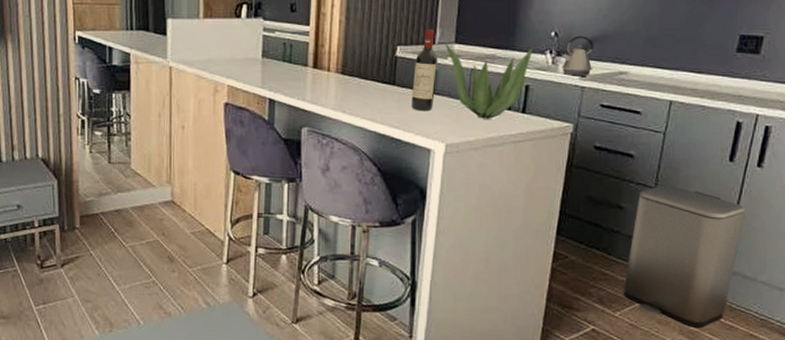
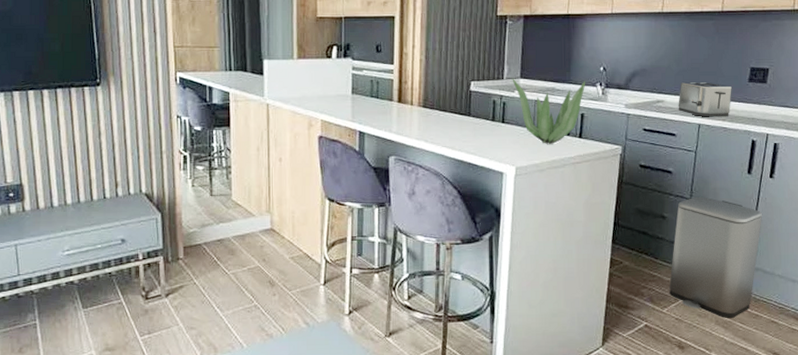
wine bottle: present [411,29,438,112] -> none [485,66,507,139]
kettle: present [561,35,594,77] -> none [609,70,636,106]
toaster: none [645,50,716,94] -> present [678,81,733,117]

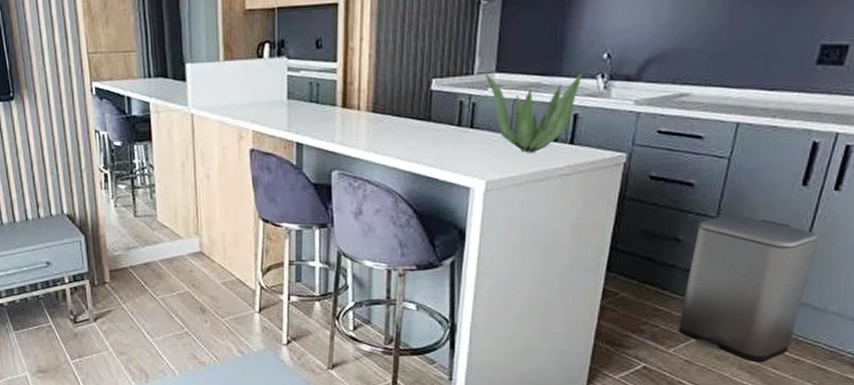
toaster: present [678,81,733,117] -> none [709,66,792,114]

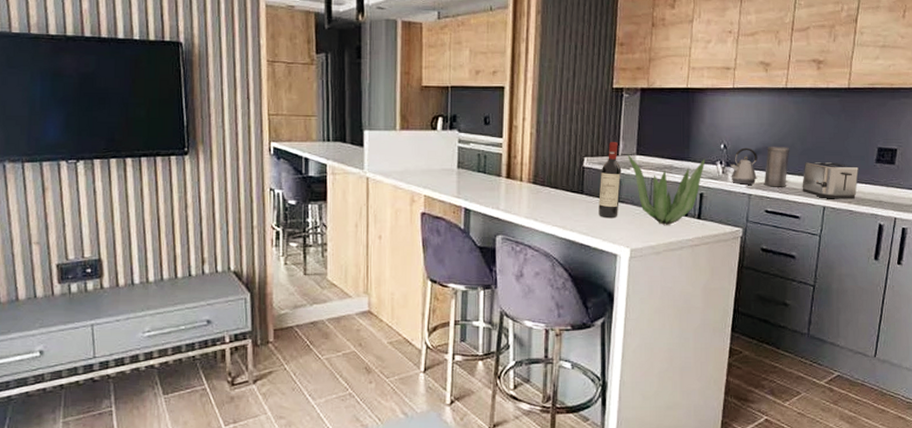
wine bottle: none [449,58,477,148] -> present [599,141,622,219]
kettle: none [614,55,652,102] -> present [729,147,758,186]
canister: none [658,50,696,102] -> present [764,146,790,187]
pedal bin: present [679,214,819,362] -> none [791,283,890,413]
toaster: none [709,66,792,114] -> present [802,161,860,199]

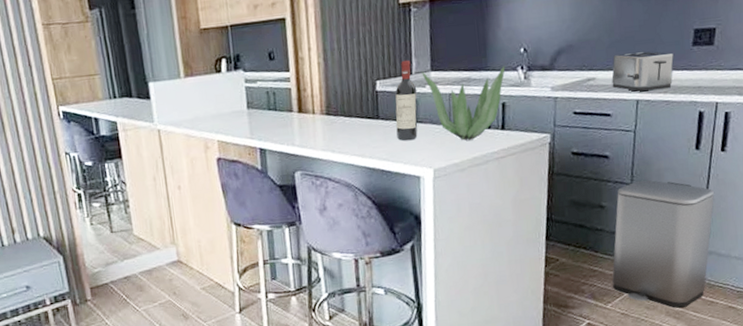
kettle: present [729,147,758,186] -> none [531,48,563,89]
canister: present [764,146,790,187] -> none [570,41,597,87]
pedal bin: none [791,283,890,413] -> present [612,179,715,308]

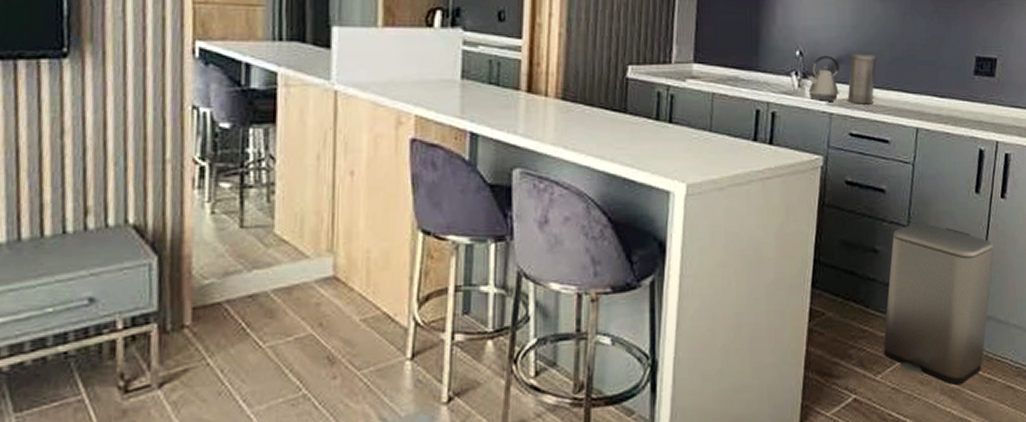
wine bottle: present [395,60,418,142] -> none [646,45,675,145]
plant: present [421,66,505,141] -> none [682,62,778,153]
kettle: none [531,48,563,89] -> present [806,55,840,103]
canister: none [570,41,597,87] -> present [847,53,877,104]
toaster: present [611,50,675,92] -> none [891,72,956,119]

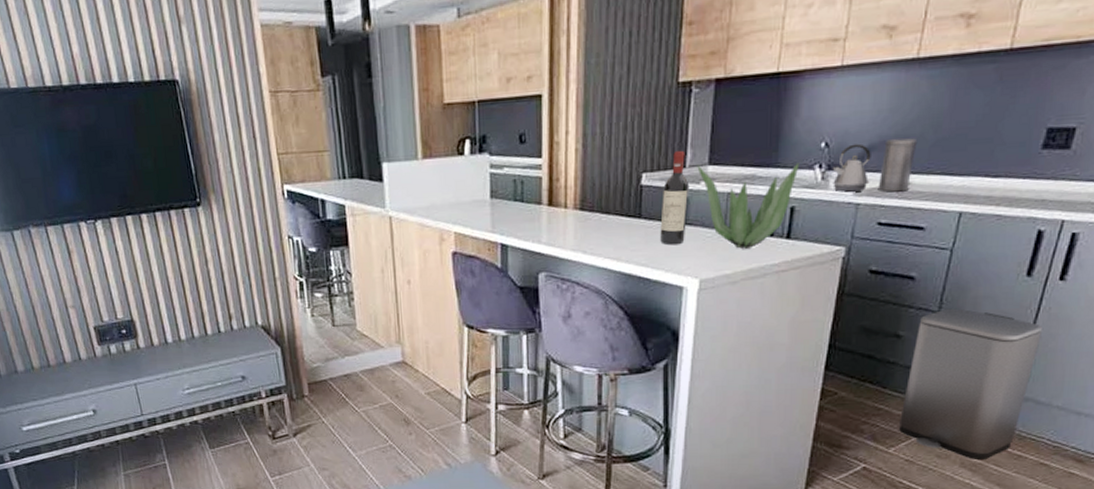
wine bottle: none [646,45,675,145] -> present [660,150,690,246]
plant: none [682,62,778,153] -> present [697,162,800,249]

